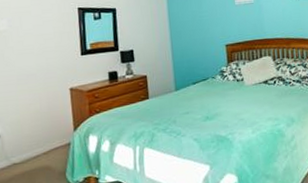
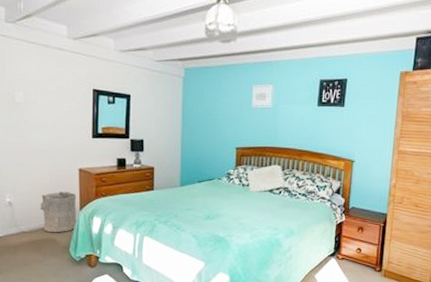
laundry hamper: none [31,113,73,160] -> present [39,192,77,233]

